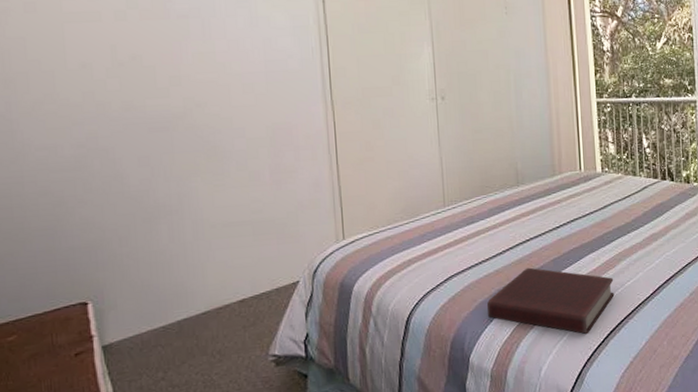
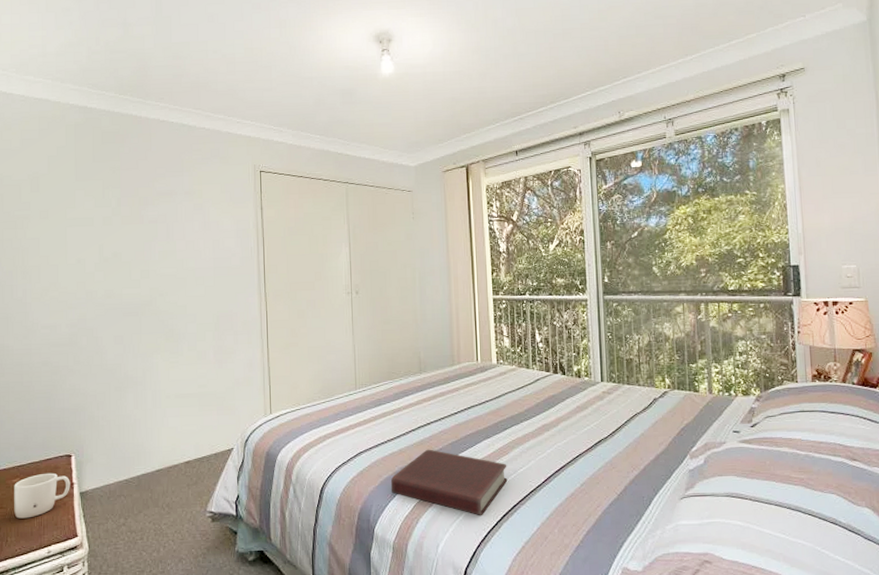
mug: none [9,325,89,384] -> present [14,472,70,519]

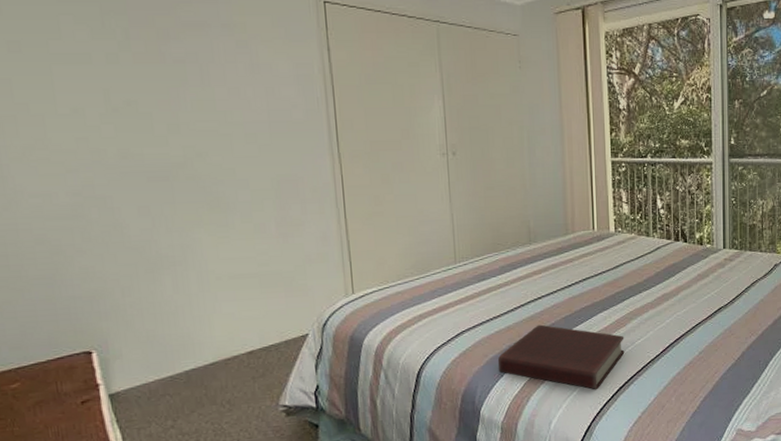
mug: present [14,472,70,519] -> none [13,373,95,430]

